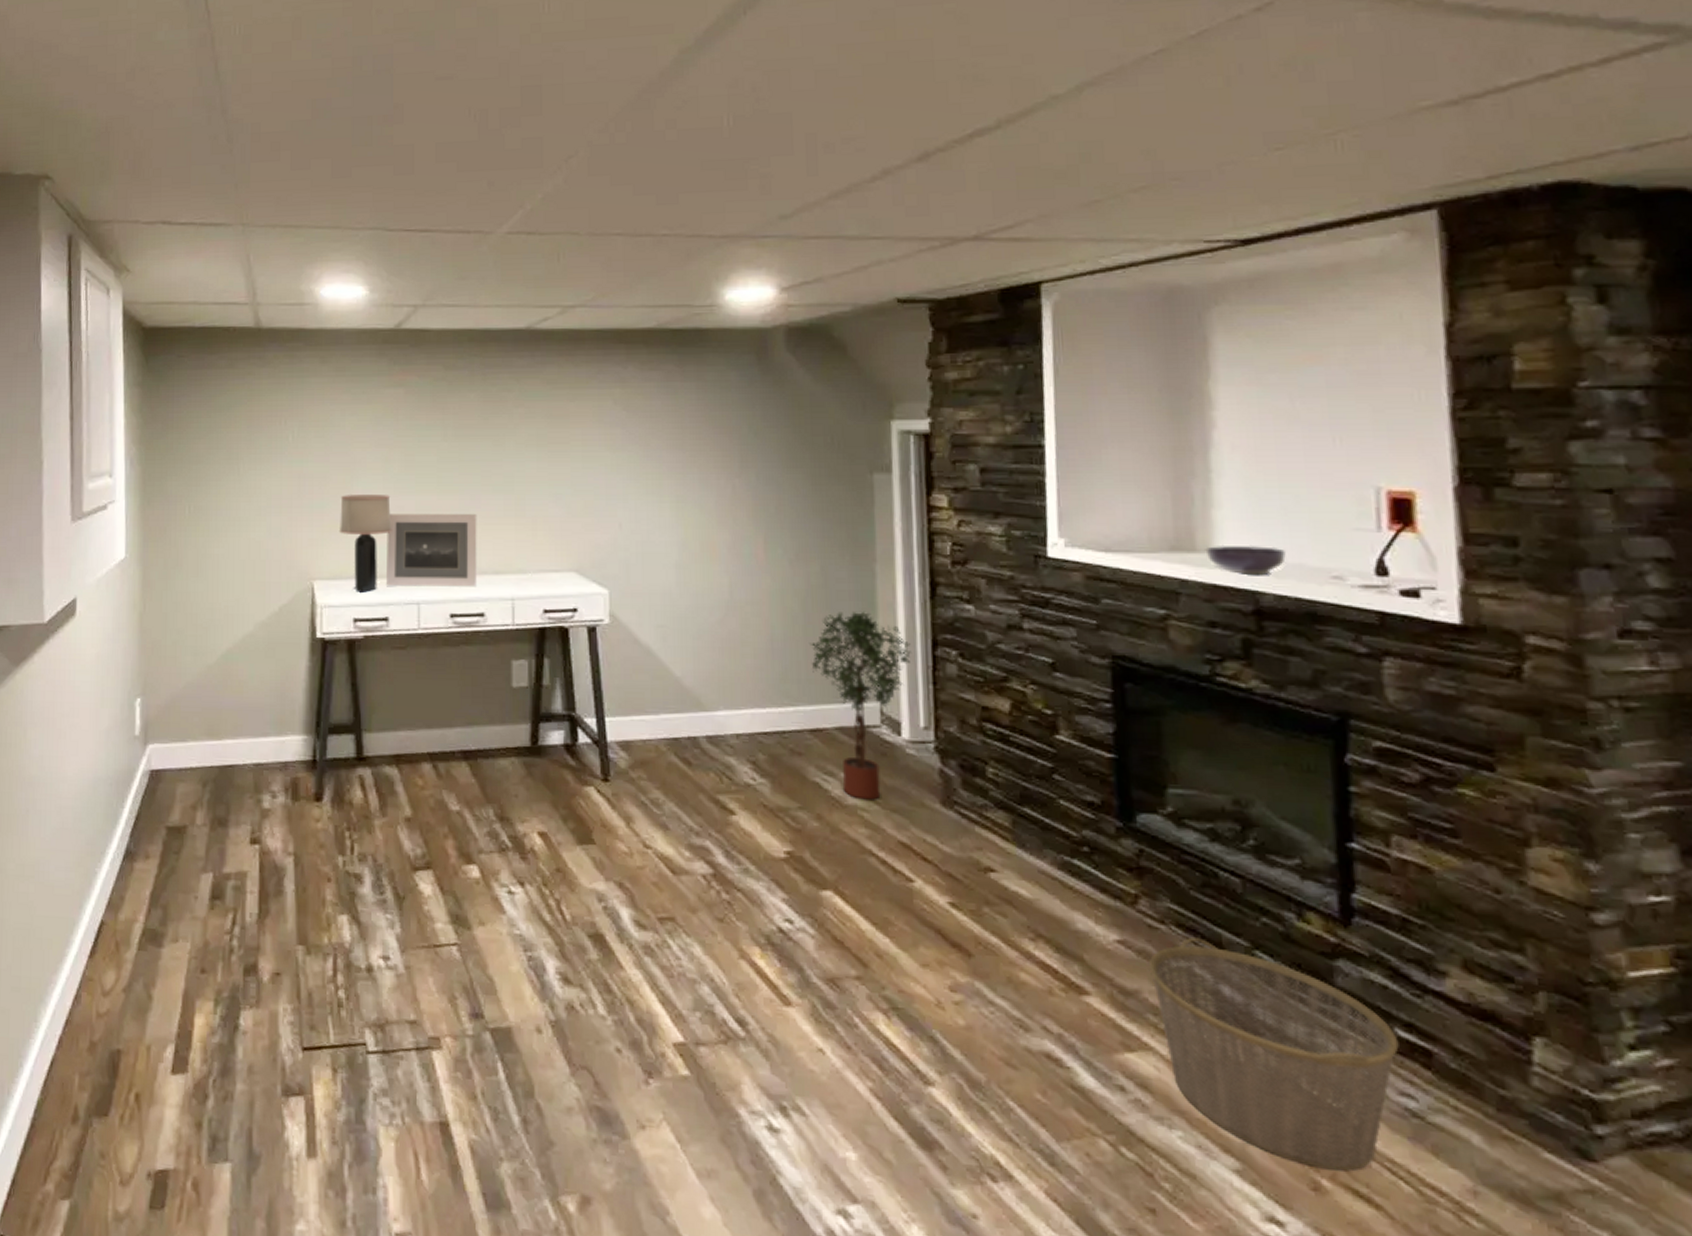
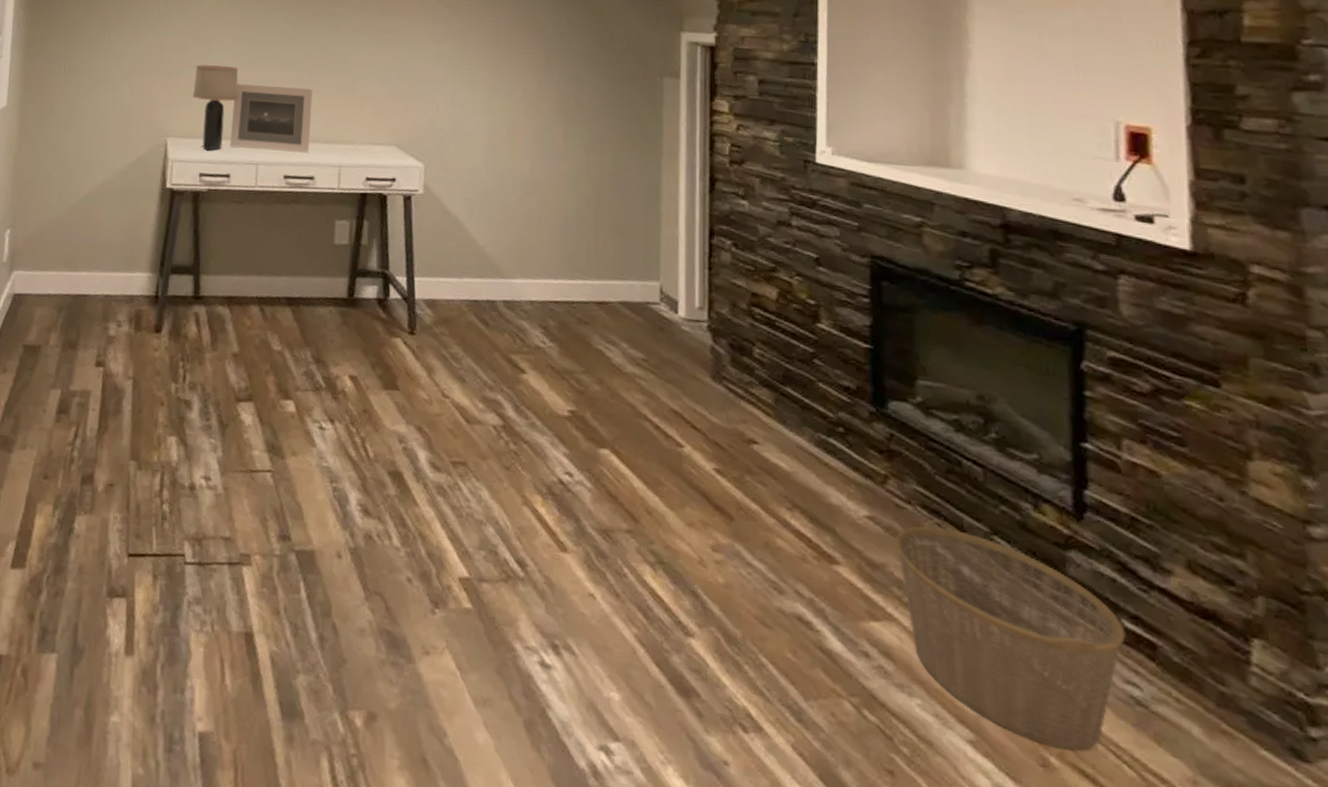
potted tree: present [810,611,911,800] -> none [600,198,690,370]
bowl: present [1205,546,1286,575] -> none [958,163,1032,193]

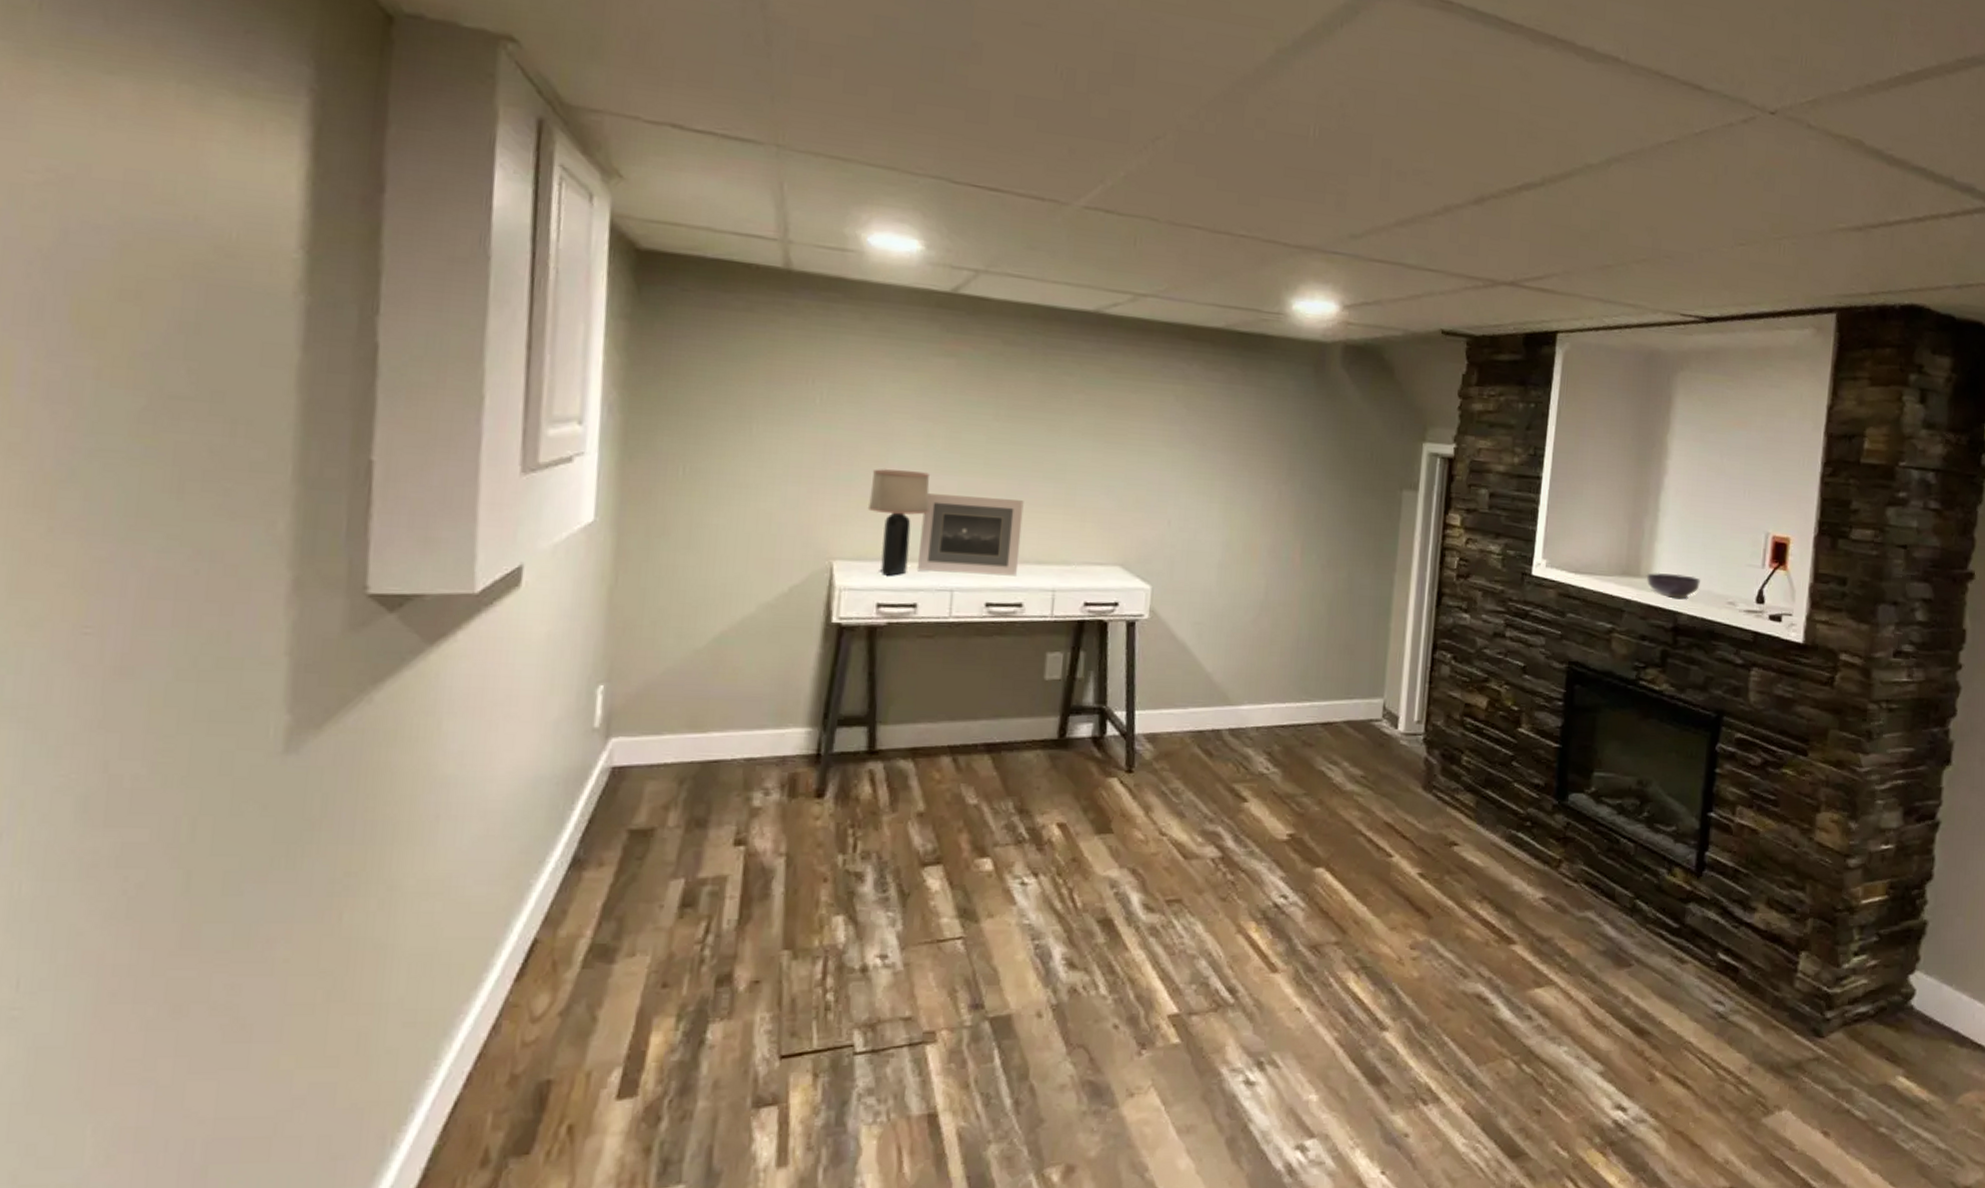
basket: present [894,518,1126,752] -> none [1561,891,1719,1064]
bowl: none [958,163,1032,193] -> present [1646,573,1700,598]

